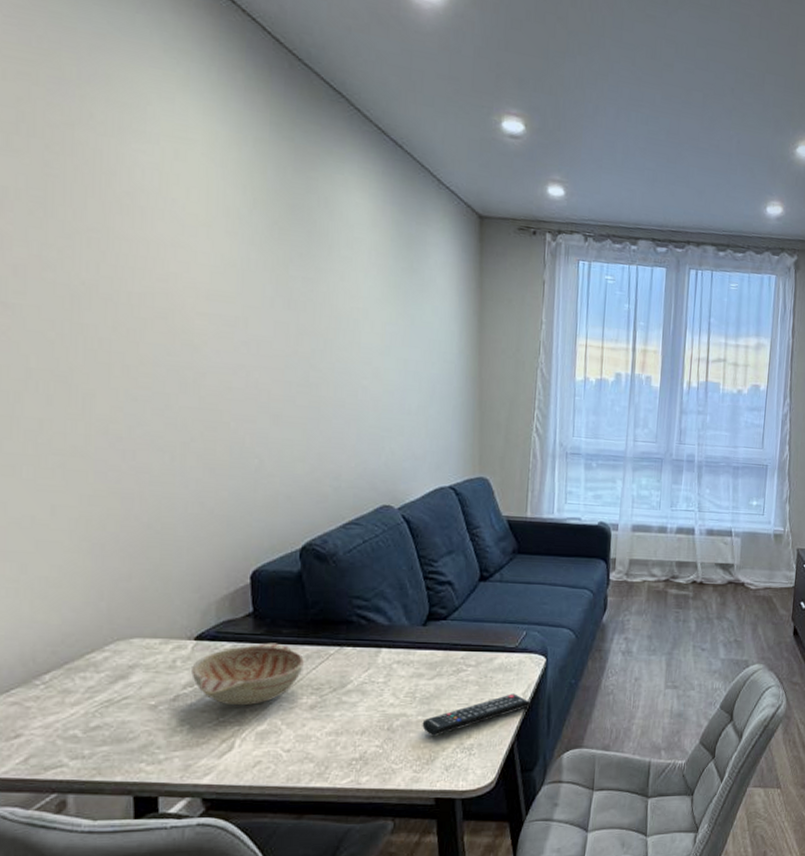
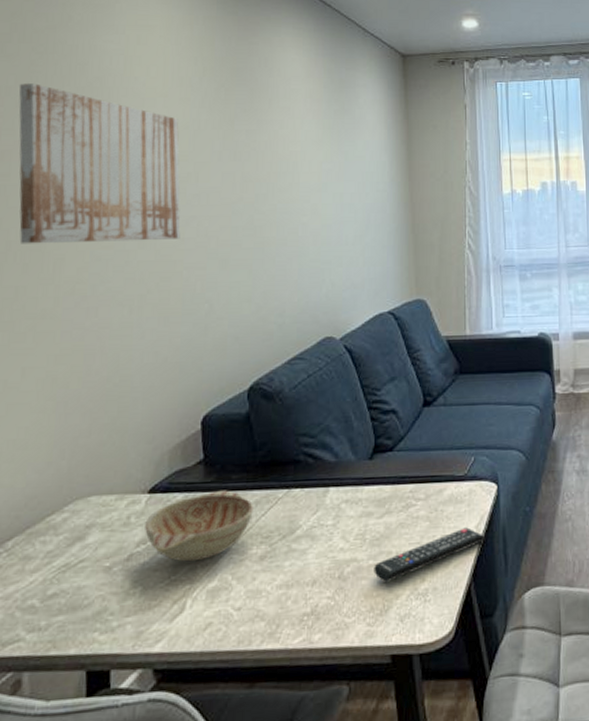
wall art: none [31,187,228,388] -> present [19,83,181,244]

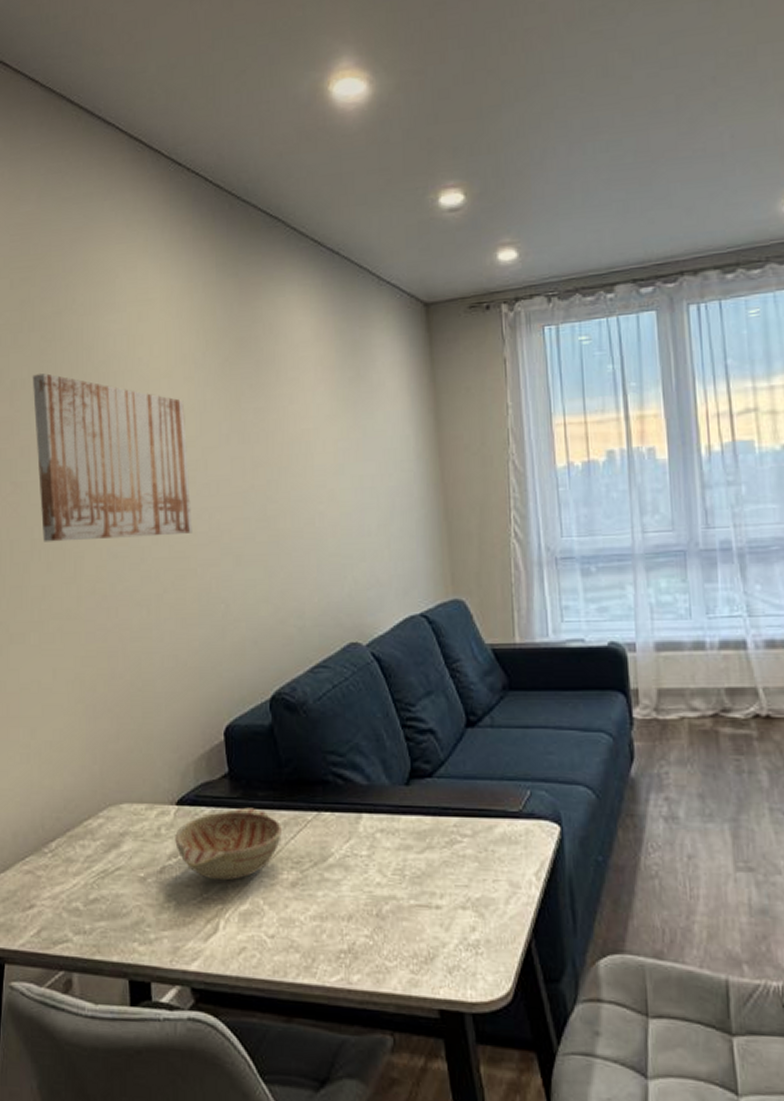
remote control: present [374,527,484,583] -> none [415,873,546,928]

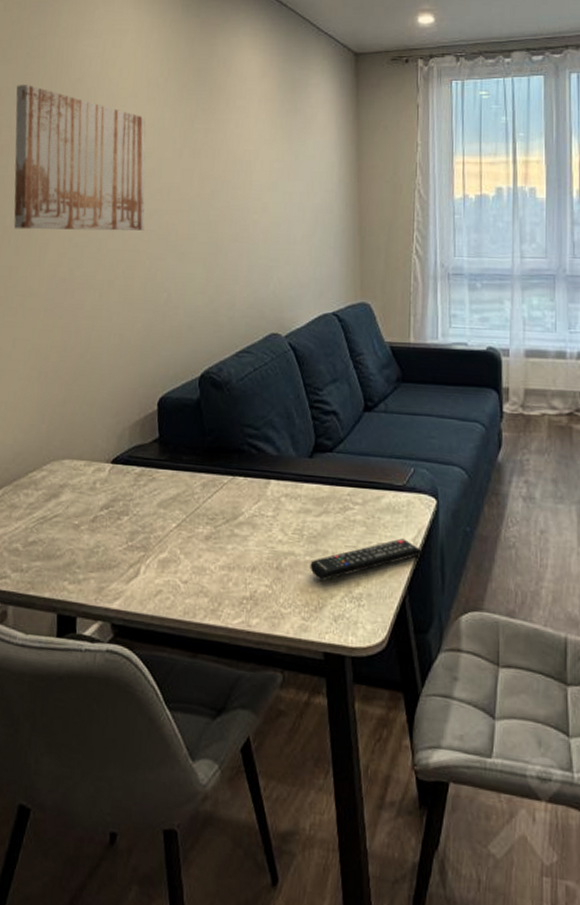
decorative bowl: present [175,807,282,881] -> none [108,469,201,532]
remote control: none [415,873,546,928] -> present [310,538,421,581]

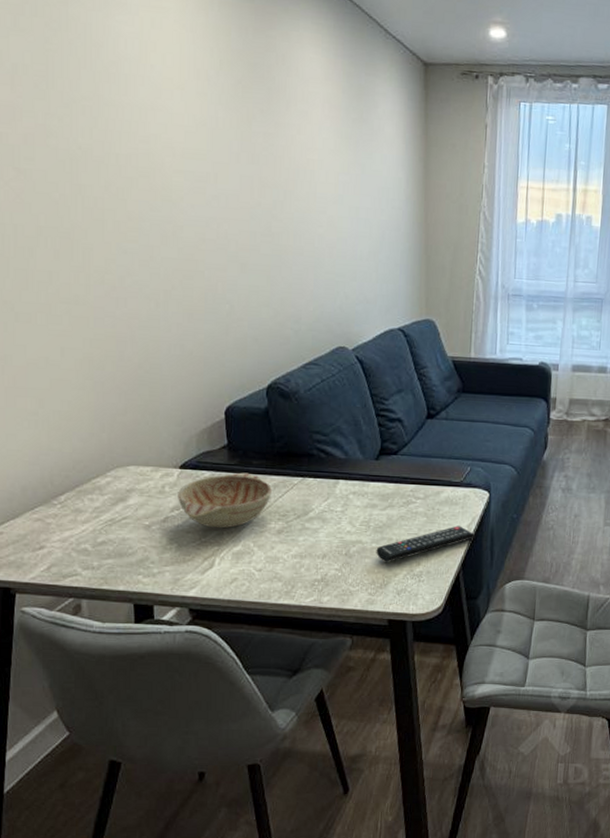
wall art: present [14,85,146,231] -> none [35,62,201,239]
decorative bowl: none [108,469,201,532] -> present [178,472,272,529]

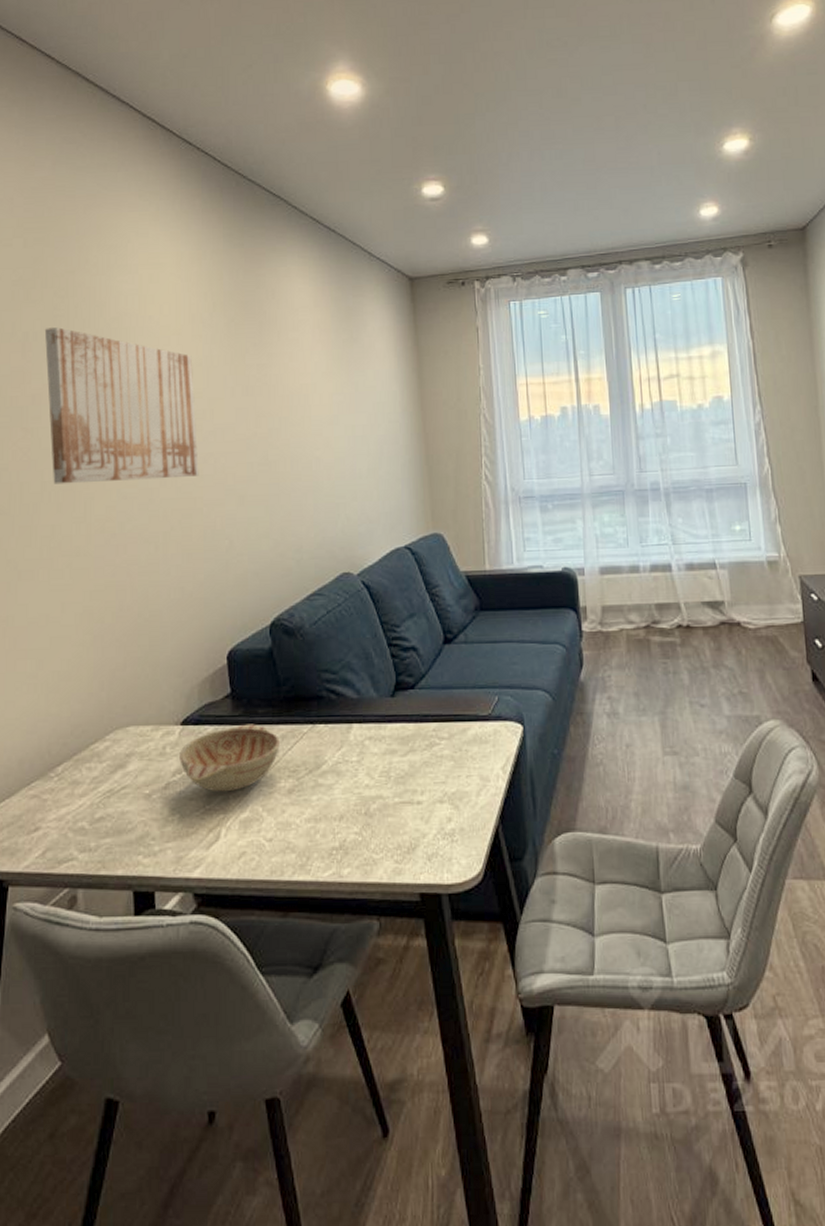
wall art: none [35,62,201,239] -> present [44,327,199,484]
remote control: present [376,525,475,563] -> none [399,768,511,822]

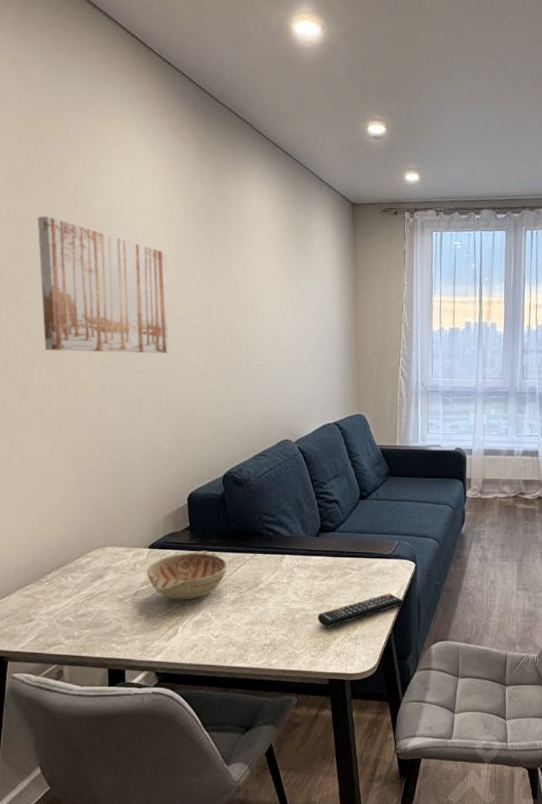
remote control: none [399,768,511,822] -> present [317,593,403,628]

